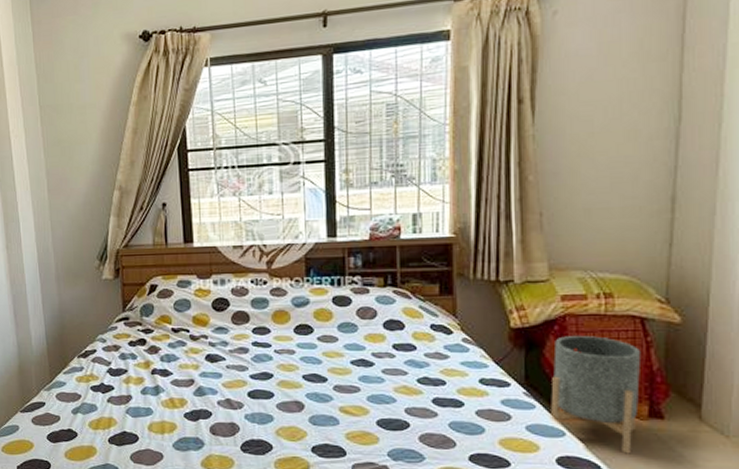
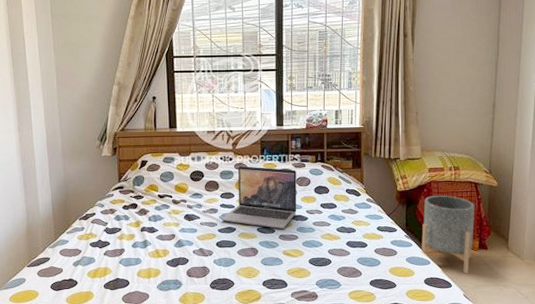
laptop: none [254,291,358,377] -> present [221,165,297,229]

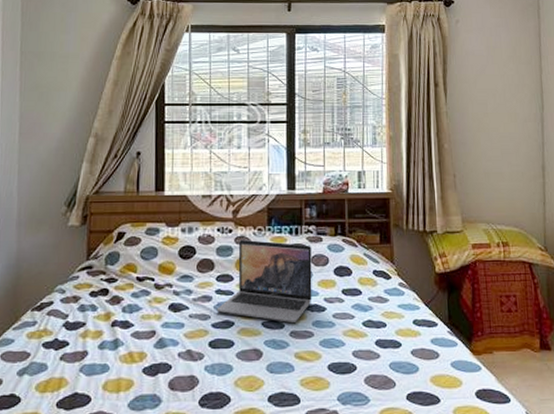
planter: present [421,196,475,274] -> none [469,279,533,384]

